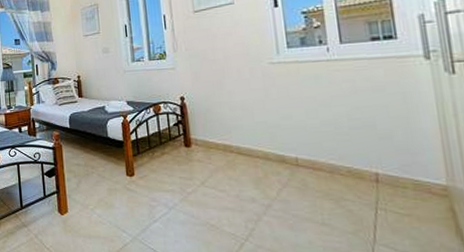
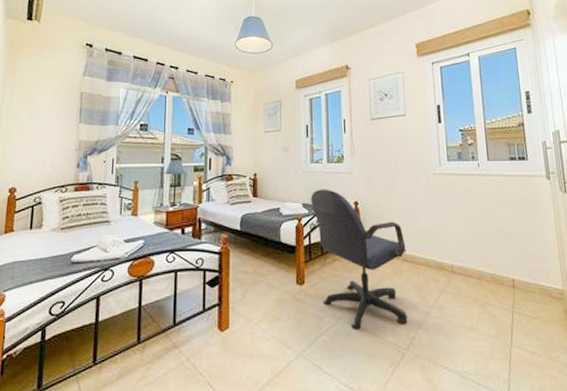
office chair: none [134,86,246,218] -> present [311,189,408,329]

